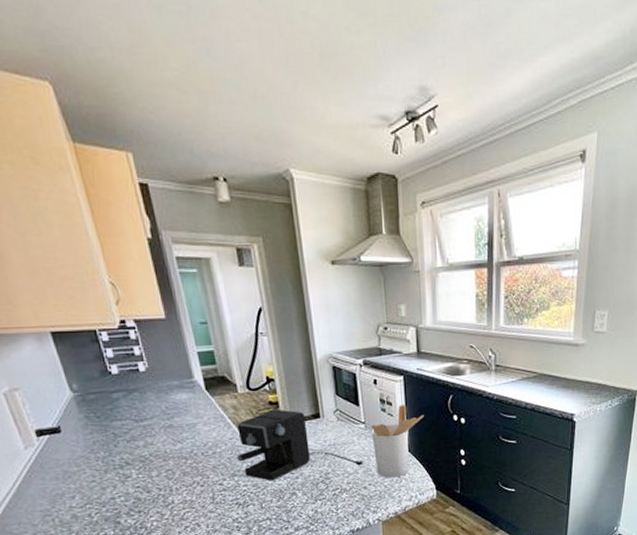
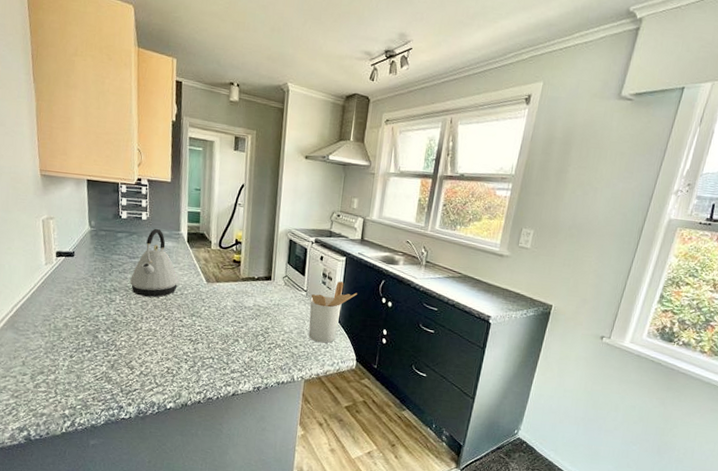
kettle: none [144,379,207,465] -> present [130,228,179,298]
coffee maker: present [237,409,364,481] -> none [198,267,300,326]

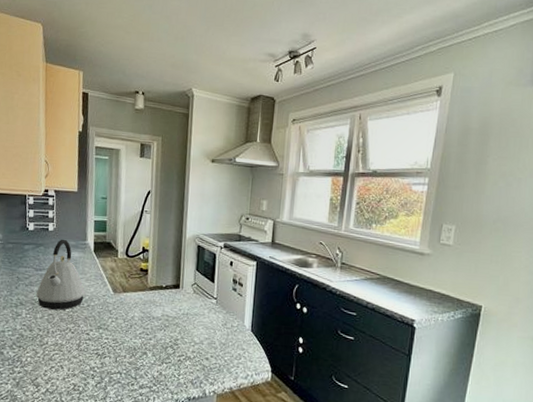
utensil holder: present [308,281,358,344] -> none [220,287,271,354]

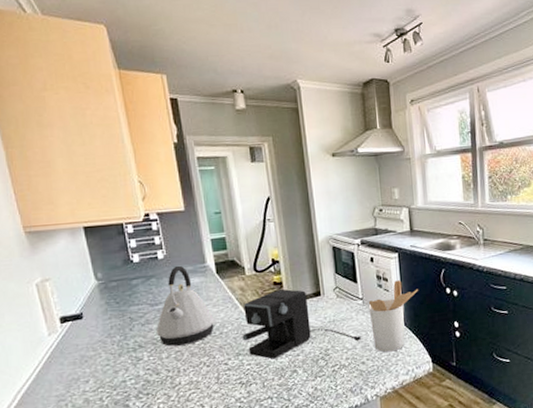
coffee maker: none [105,275,210,339] -> present [242,288,362,359]
utensil holder: none [220,287,271,354] -> present [368,280,419,353]

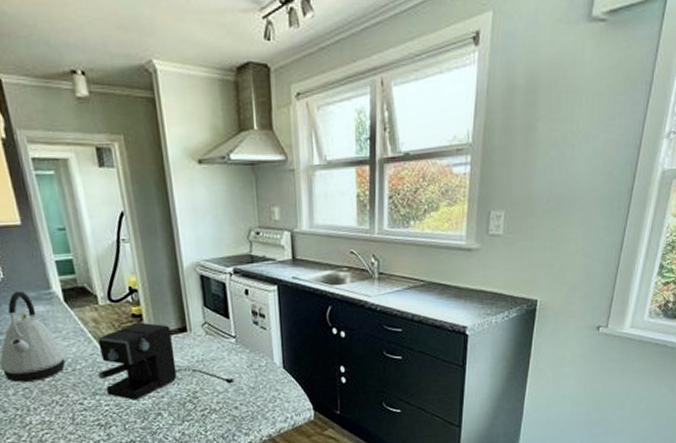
utensil holder: present [368,280,419,353] -> none [242,317,301,398]

